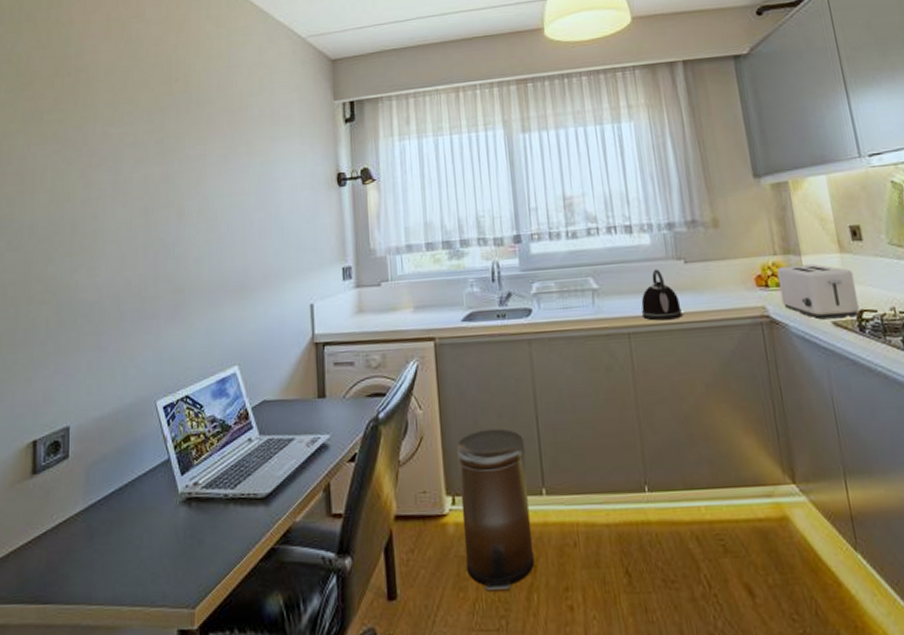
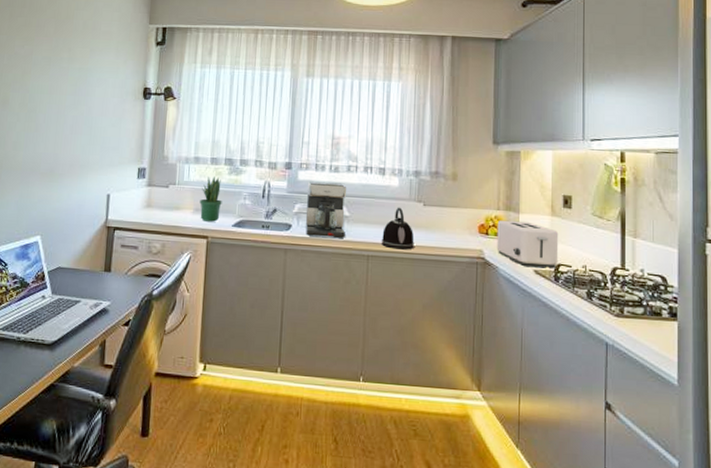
planter: none [419,264,446,321] -> present [200,176,222,223]
pedal bin: present [456,428,535,592] -> none [207,315,269,442]
coffee maker: none [542,250,598,319] -> present [305,181,346,238]

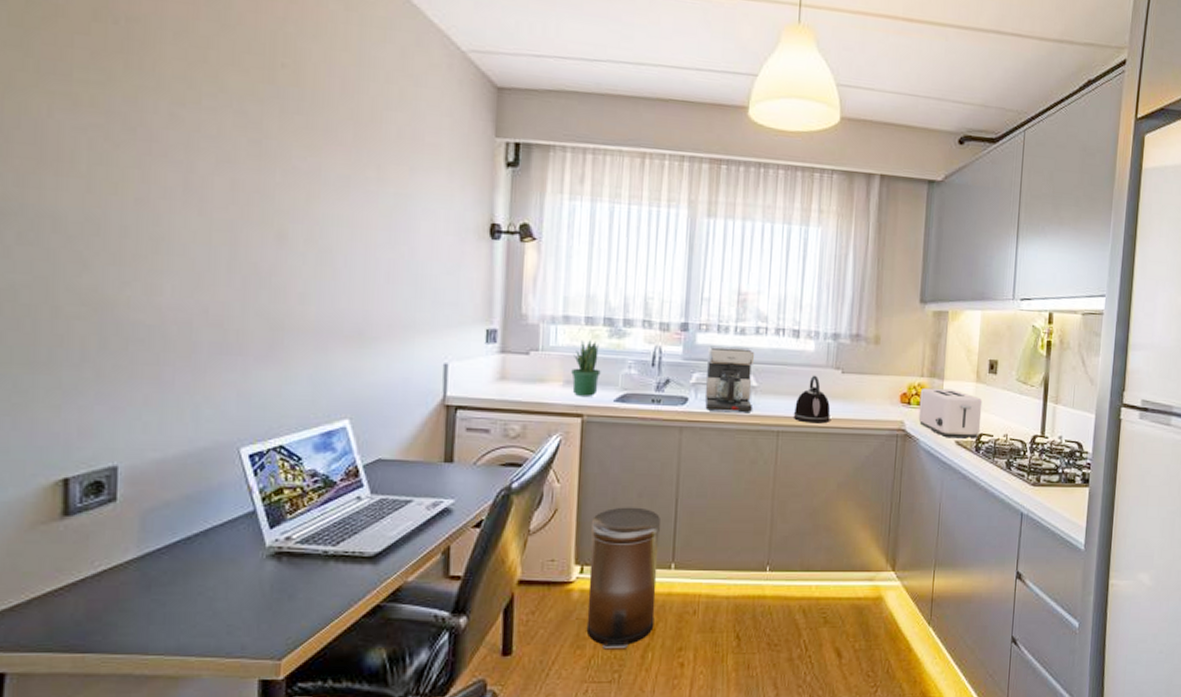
pedal bin: none [207,315,269,442] -> present [586,507,660,650]

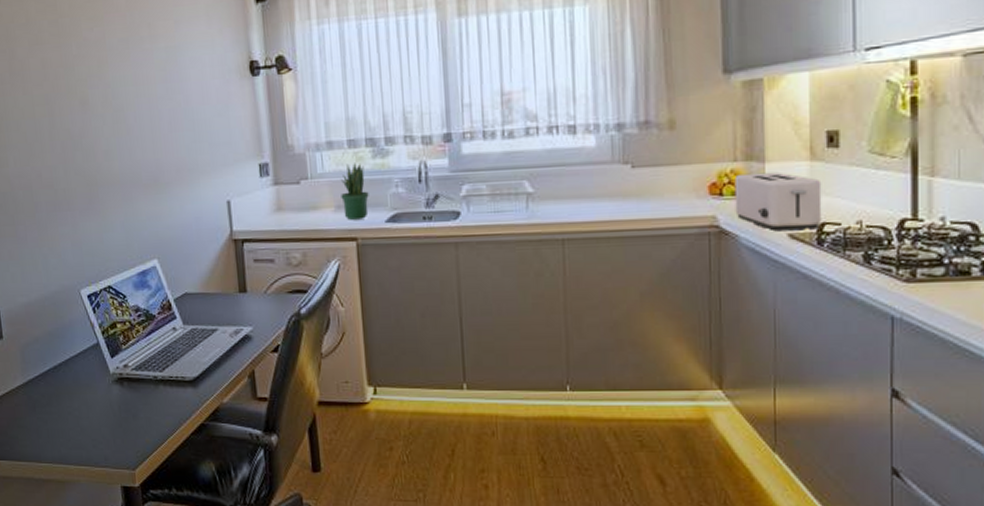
pedal bin: present [586,507,660,650] -> none [378,327,453,469]
coffee maker: present [704,345,754,412] -> none [474,151,531,223]
kettle: present [793,375,831,424] -> none [578,173,623,228]

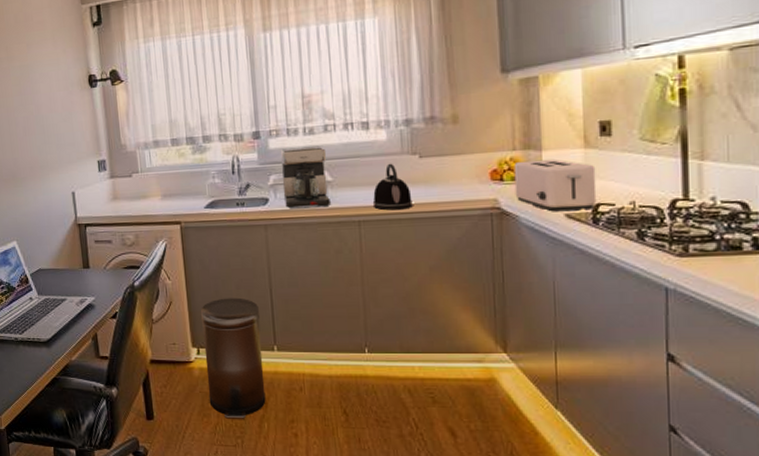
planter: present [341,163,369,221] -> none [166,158,190,208]
pedal bin: none [378,327,453,469] -> present [200,297,266,419]
coffee maker: none [474,151,531,223] -> present [280,145,330,208]
kettle: none [578,173,623,228] -> present [372,163,413,211]

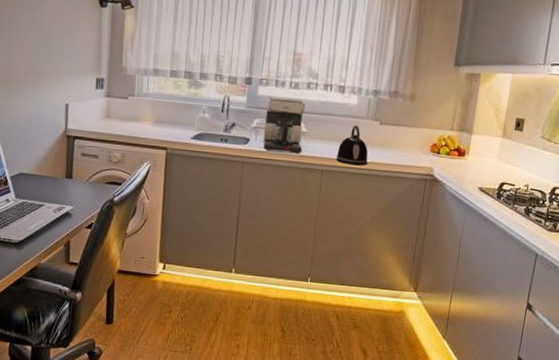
pedal bin: present [200,297,266,419] -> none [167,221,225,329]
toaster: present [513,159,597,211] -> none [446,140,507,186]

